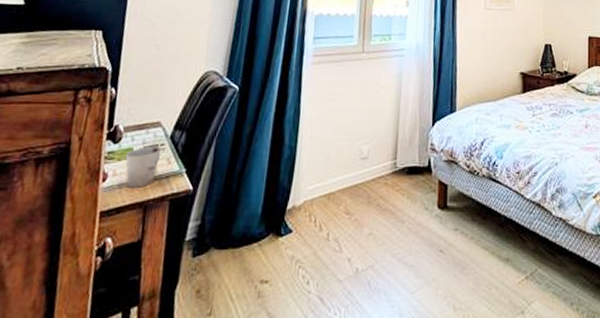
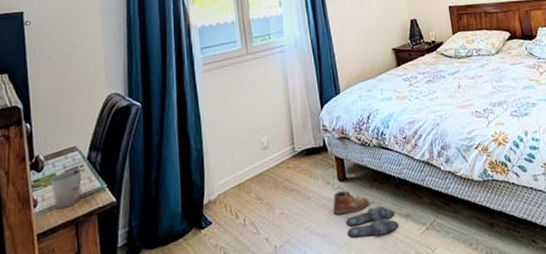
boot: none [426,220,468,247] -> present [332,190,370,216]
slippers: none [438,243,495,278] -> present [346,205,398,239]

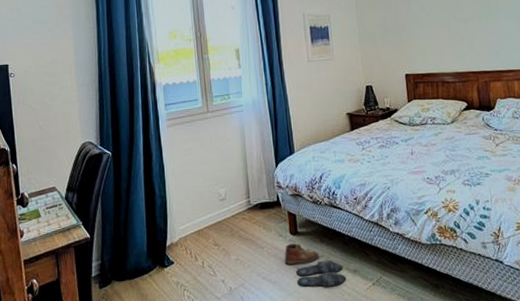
cup: present [50,168,82,210] -> none [33,206,60,241]

